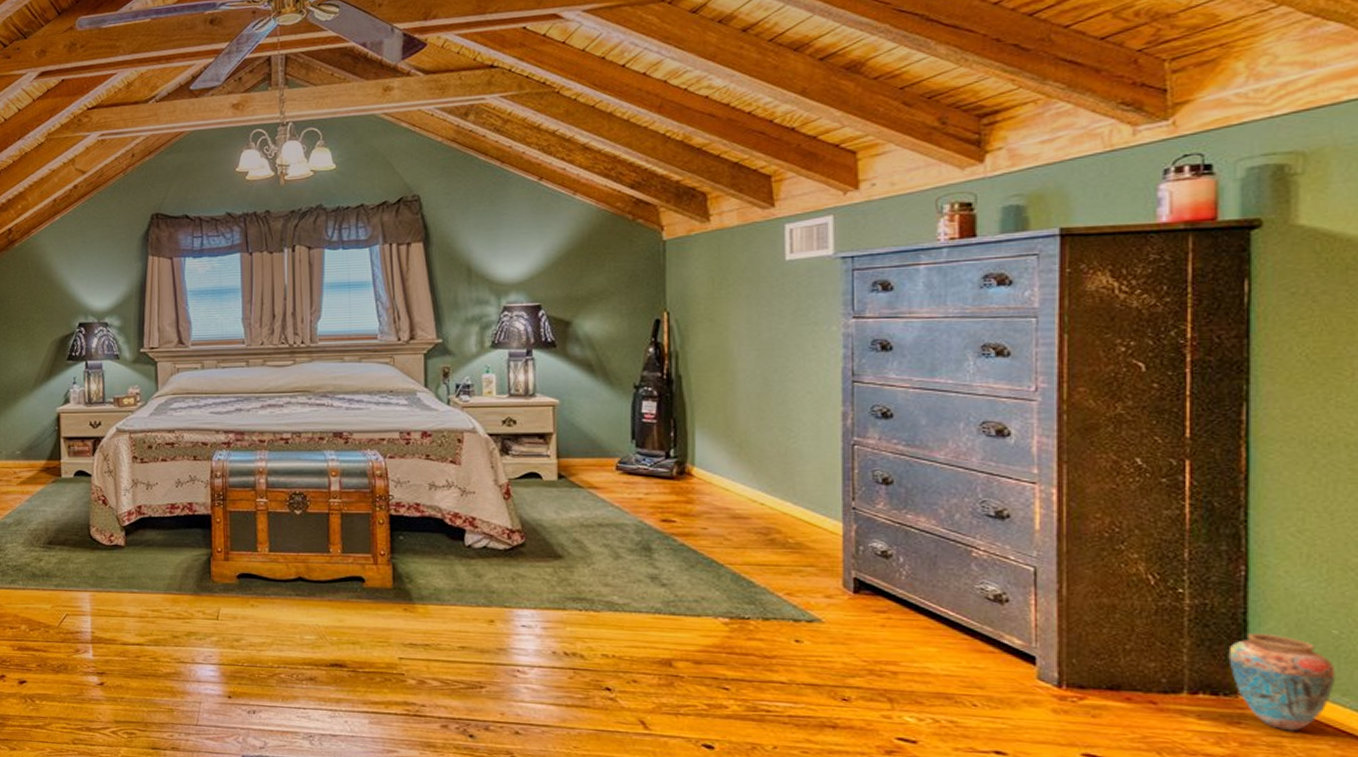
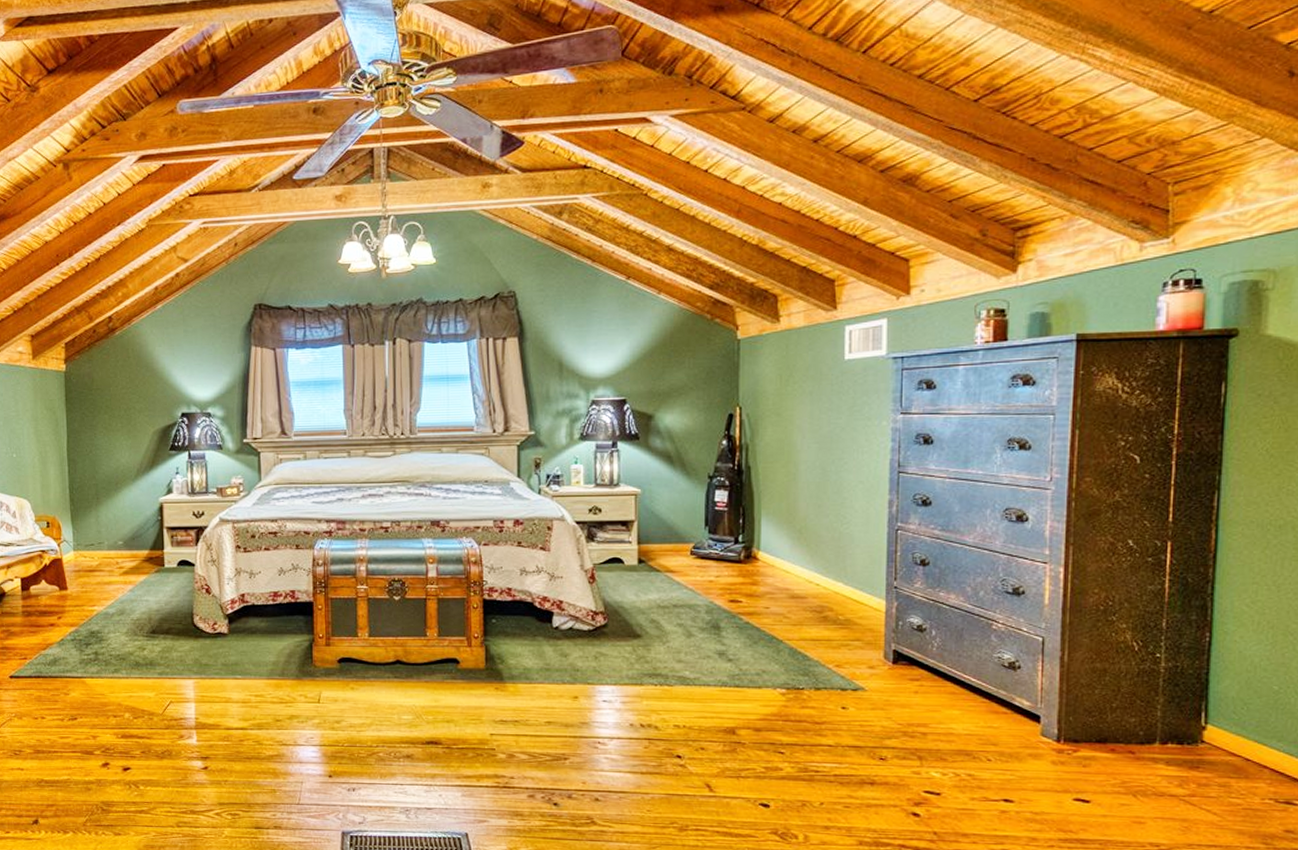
vase: present [1228,634,1336,732] -> none [1192,691,1275,773]

